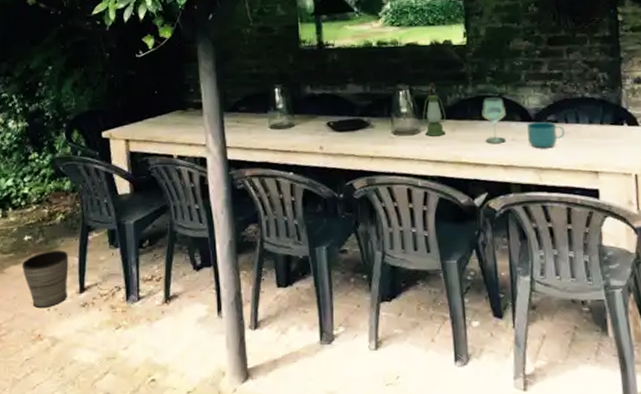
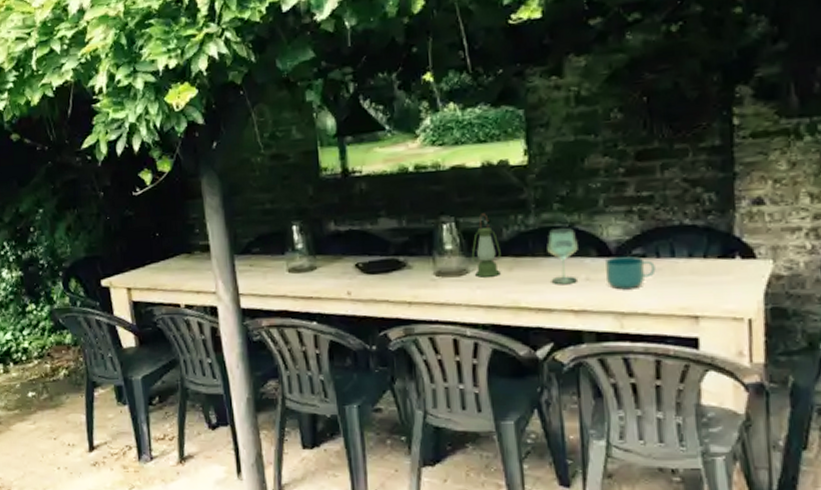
planter pot: present [22,250,69,309] -> none [28,407,77,467]

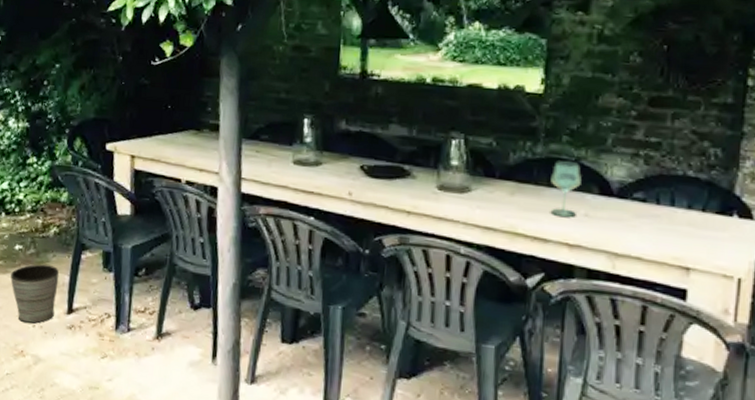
planter pot: none [28,407,77,467] -> present [10,264,60,324]
lantern: present [471,213,501,278] -> none [475,134,505,199]
cup: present [605,256,656,289] -> none [604,197,654,231]

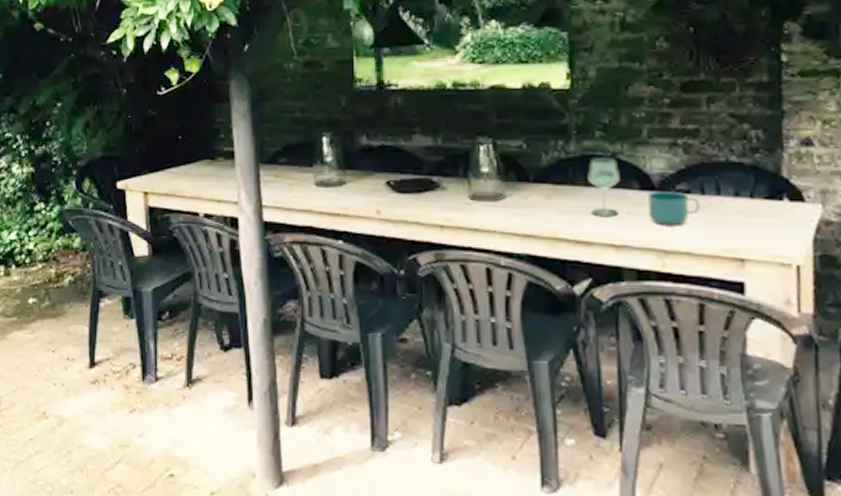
planter pot: present [10,264,60,324] -> none [26,317,78,383]
cup: none [604,197,654,231] -> present [647,190,700,225]

